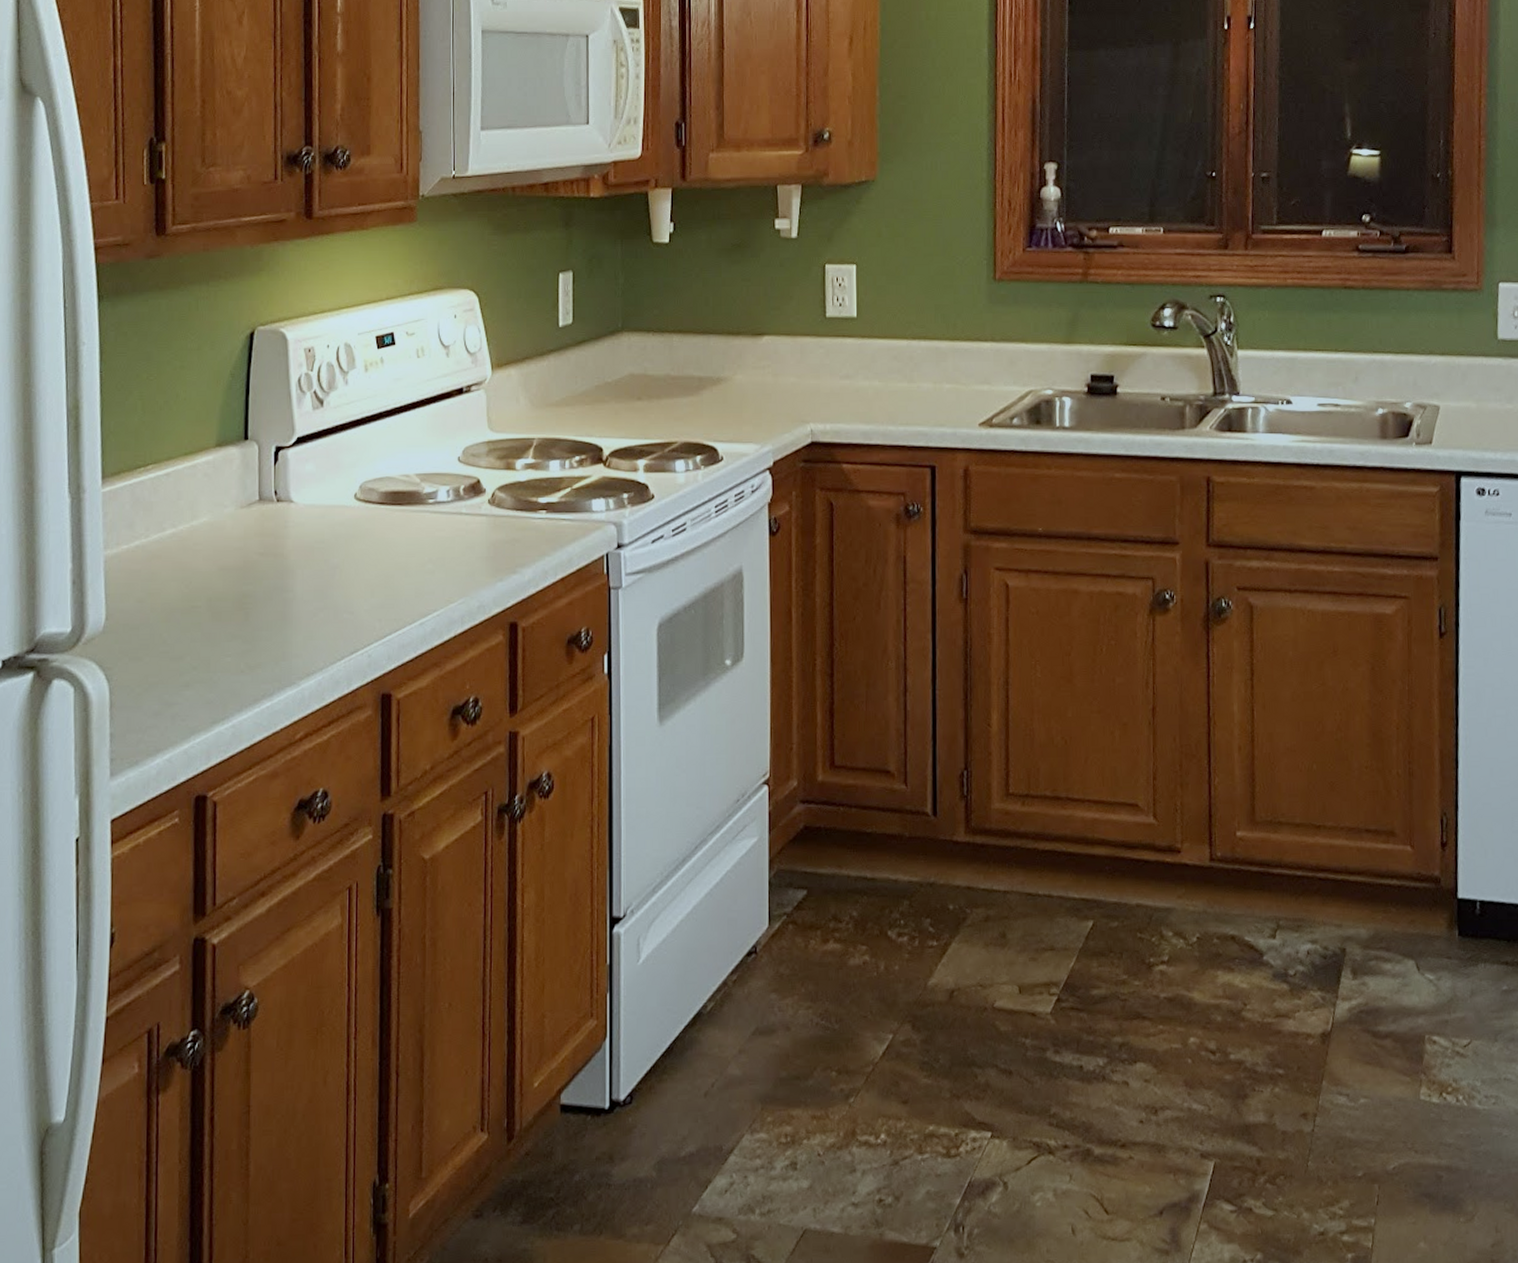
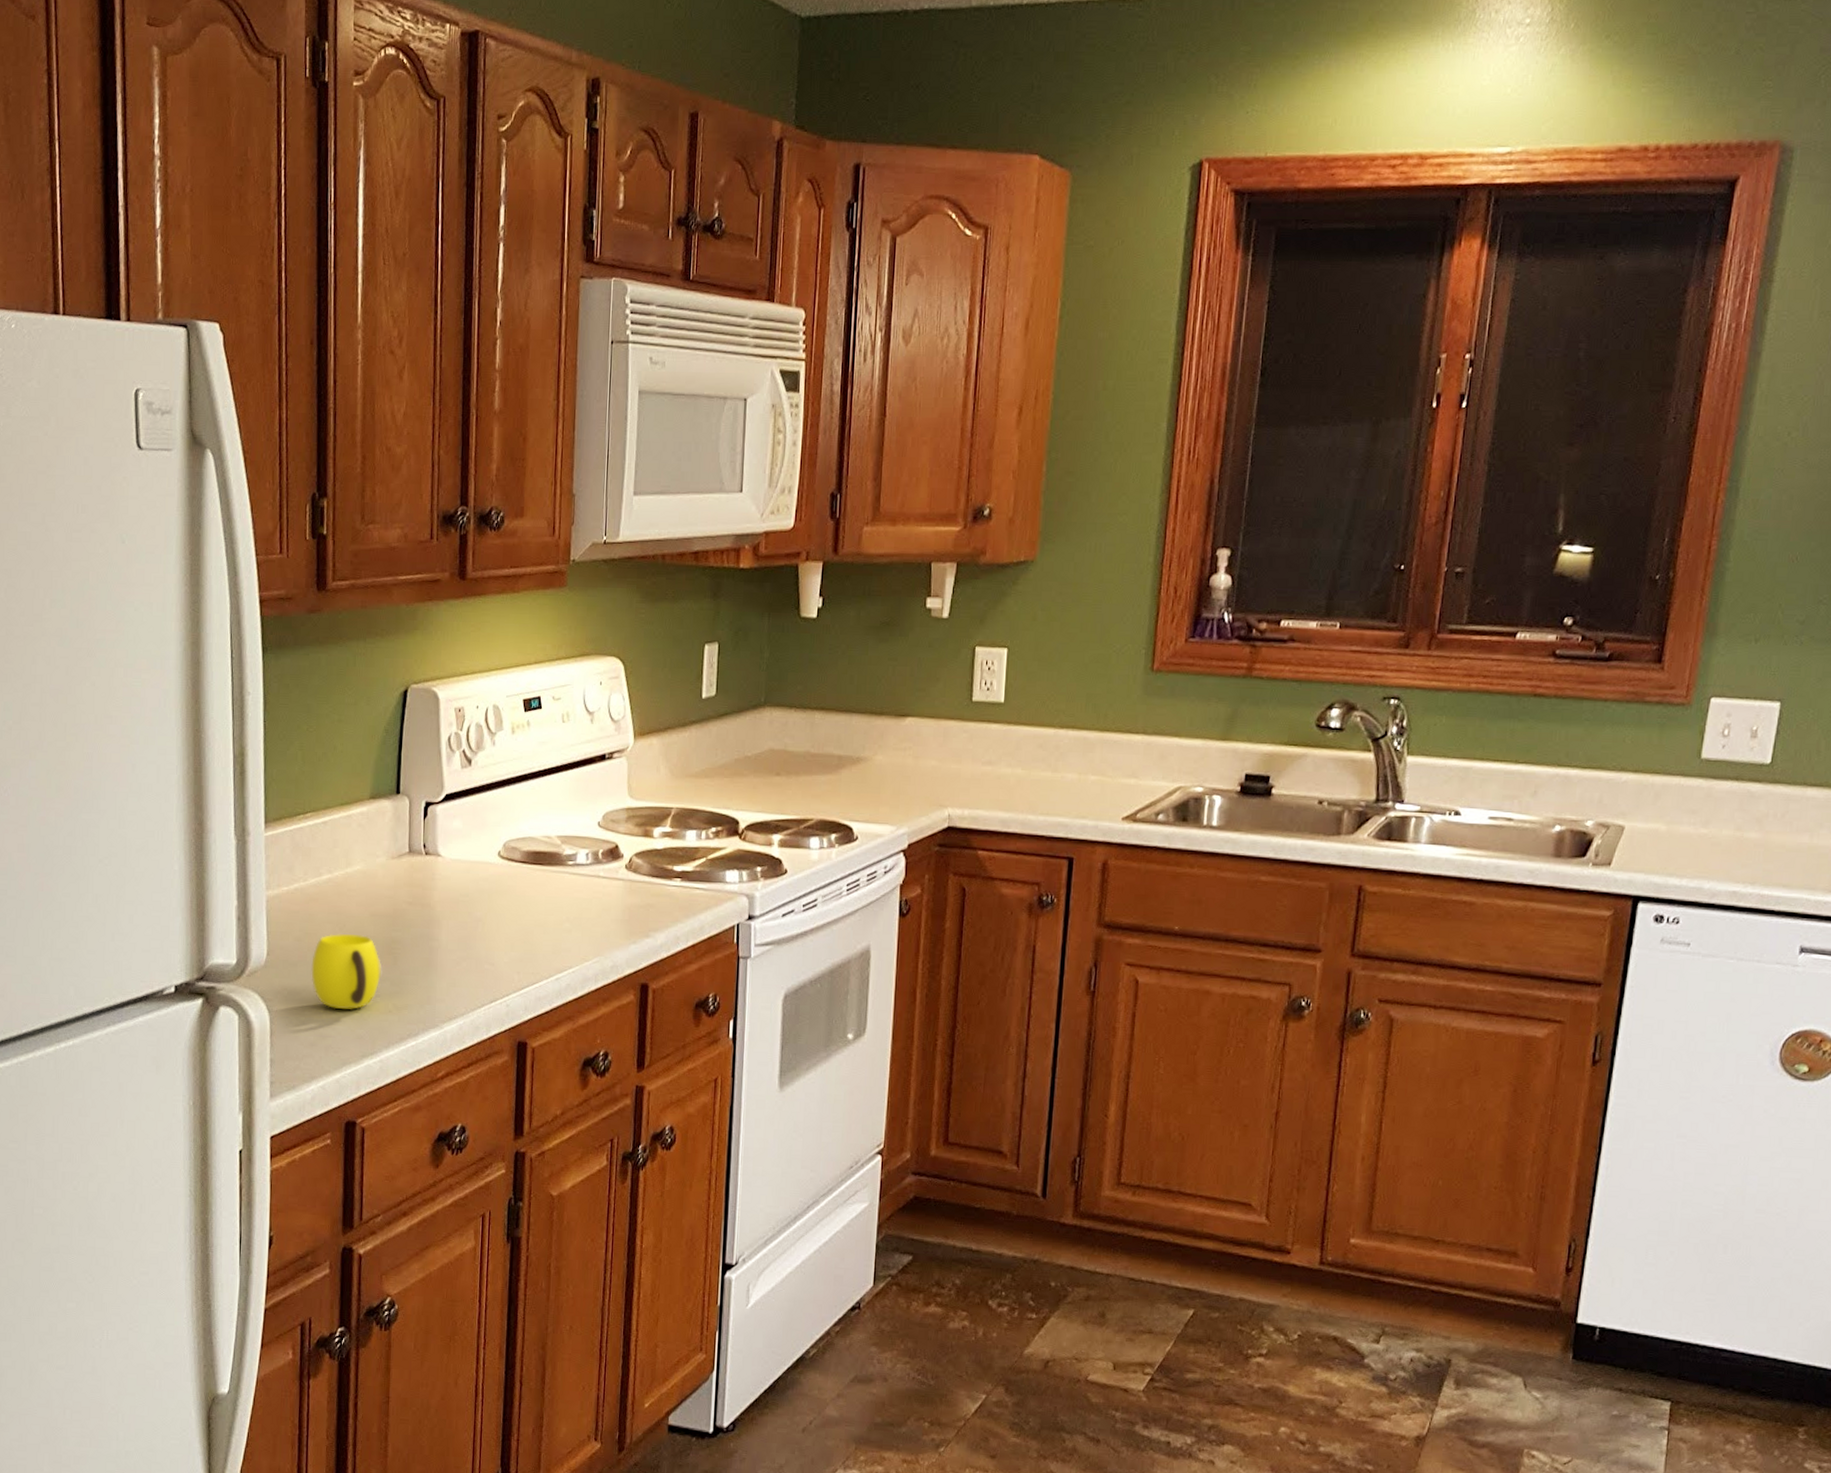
cup: none [155,591,233,673] -> present [311,934,382,1009]

